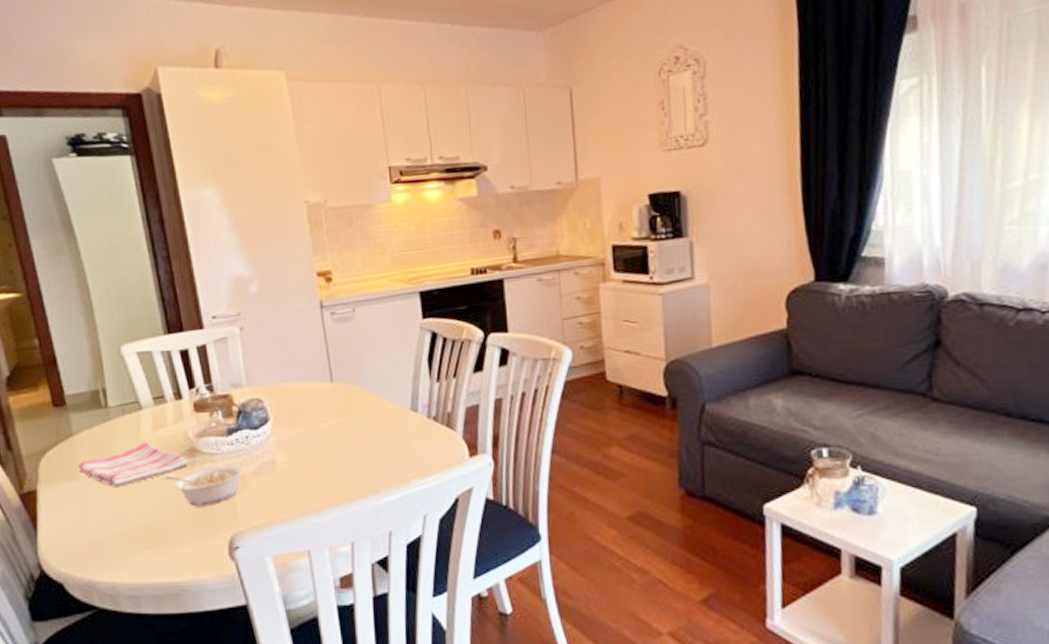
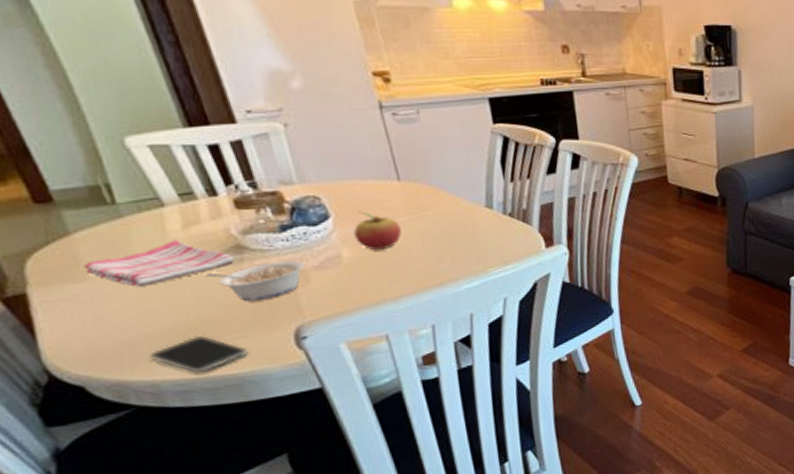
smartphone: none [114,539,190,578] -> present [149,335,249,374]
fruit: none [288,414,330,457] -> present [354,211,402,251]

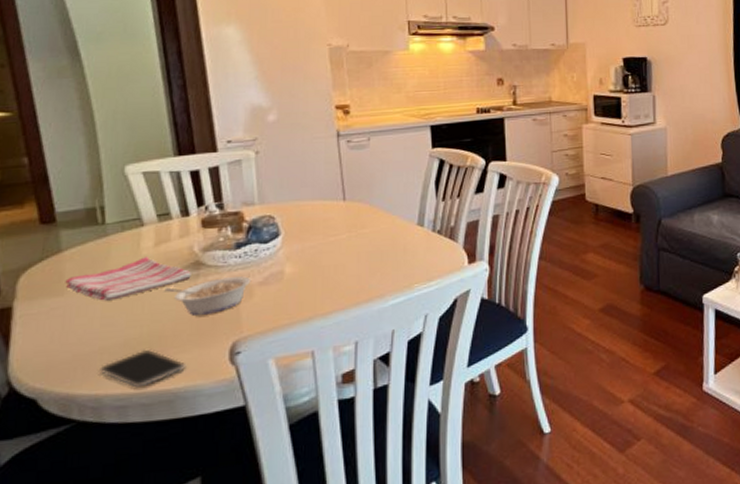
fruit: present [354,211,402,251] -> none [299,229,340,267]

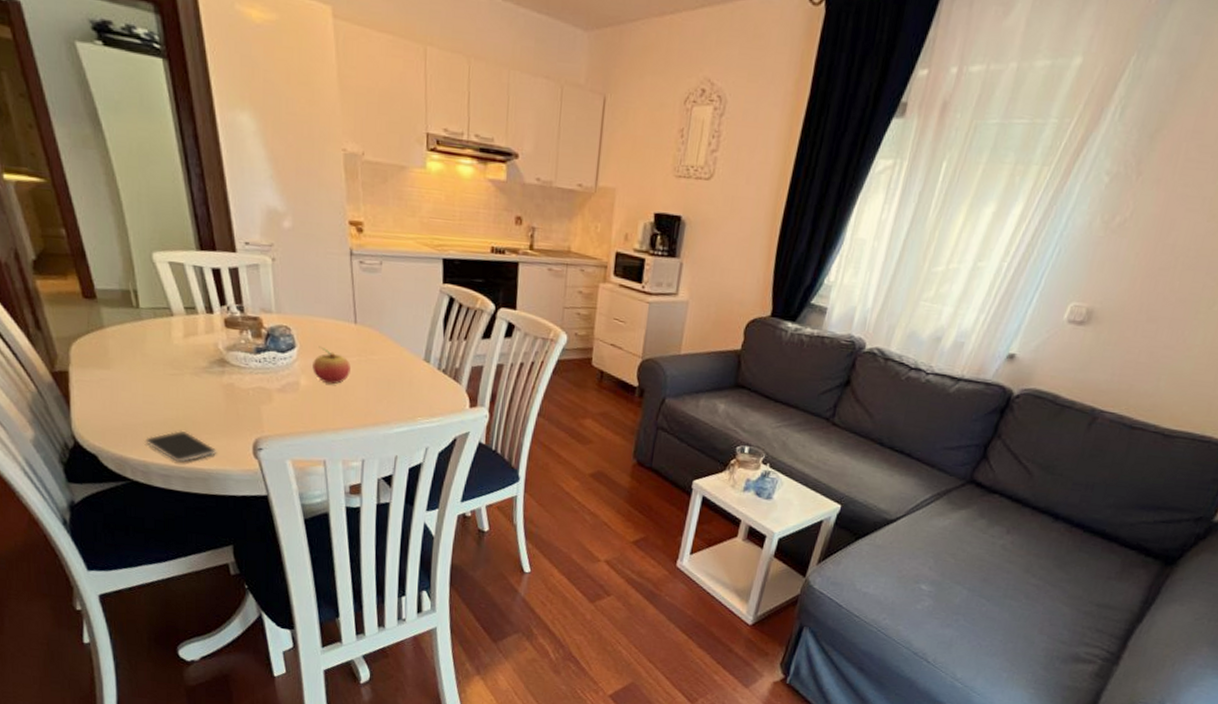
dish towel: present [65,257,191,301] -> none [110,346,217,382]
legume: present [164,276,252,315] -> none [195,378,271,410]
fruit: none [299,229,340,267] -> present [312,346,351,385]

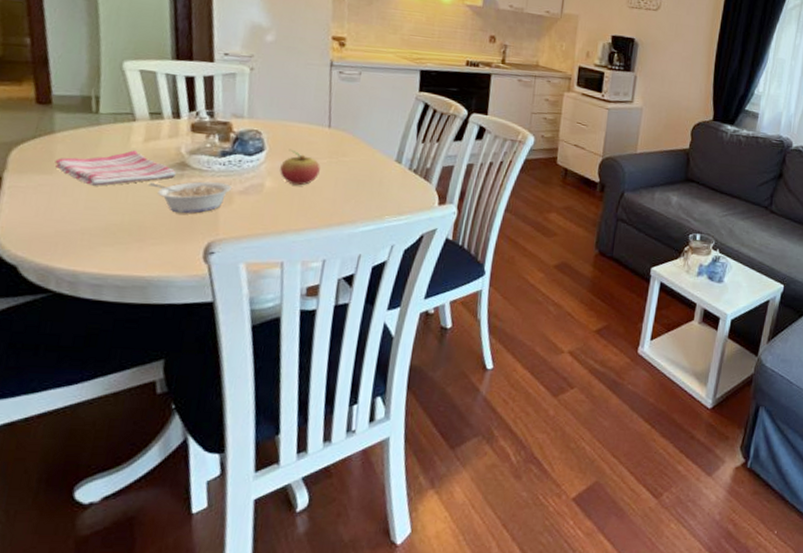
dish towel: none [110,346,217,382] -> present [55,150,176,186]
smartphone: present [146,430,217,463] -> none [79,236,162,271]
legume: none [195,378,271,410] -> present [148,181,232,214]

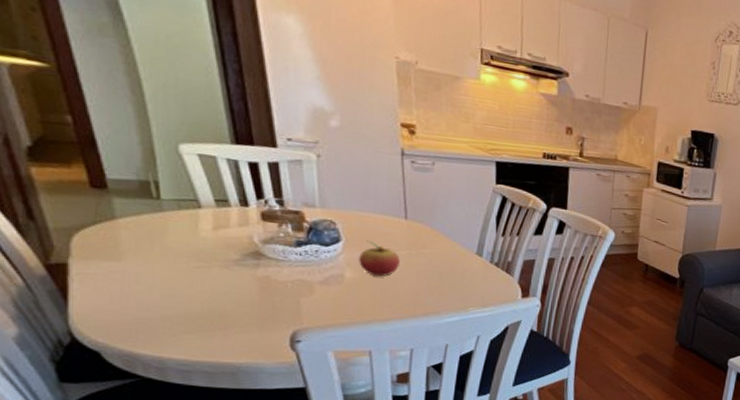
dish towel: present [55,150,176,186] -> none [121,238,251,275]
legume: present [148,181,232,214] -> none [224,271,312,303]

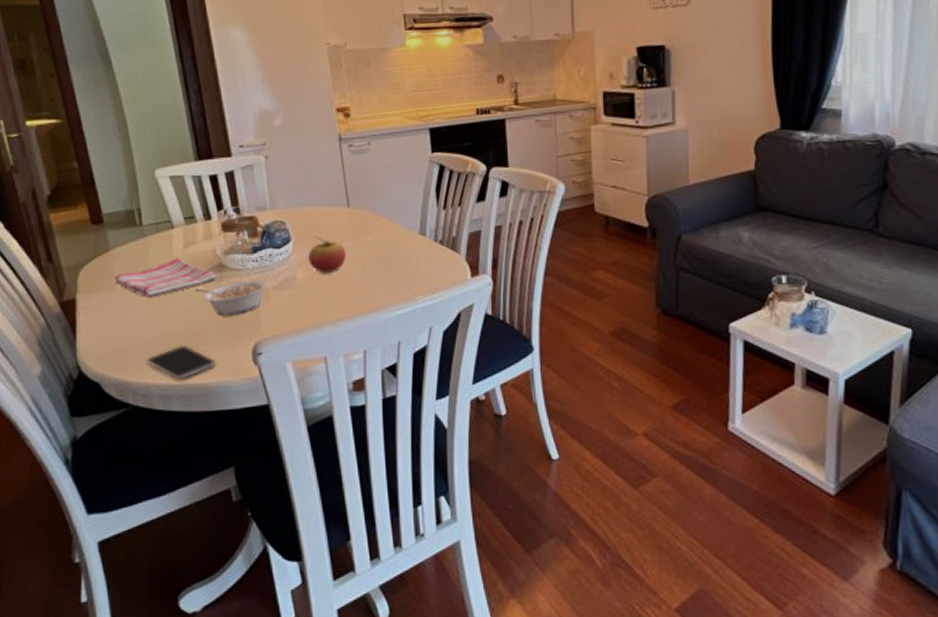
dish towel: none [121,238,251,275] -> present [114,258,216,298]
smartphone: none [162,323,248,358] -> present [147,344,217,380]
legume: none [224,271,312,303] -> present [194,280,268,315]

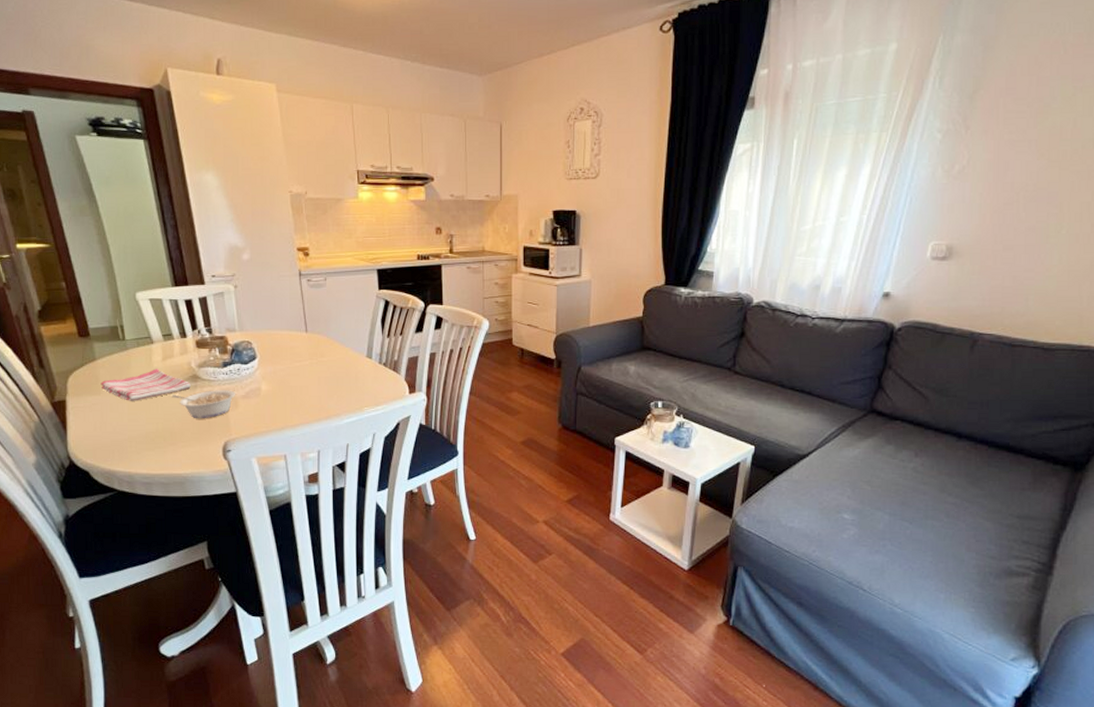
smartphone: present [147,344,217,380] -> none [130,441,192,470]
fruit: present [308,236,346,274] -> none [271,355,304,387]

